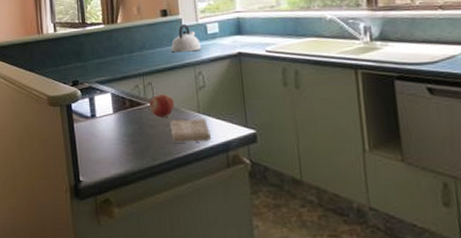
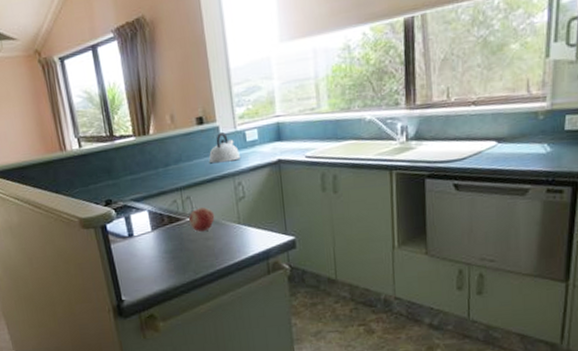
washcloth: present [170,118,212,143] -> none [210,229,253,255]

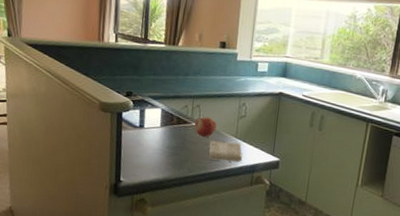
kettle: present [208,131,240,164] -> none [222,58,250,85]
washcloth: none [210,229,253,255] -> present [208,140,243,162]

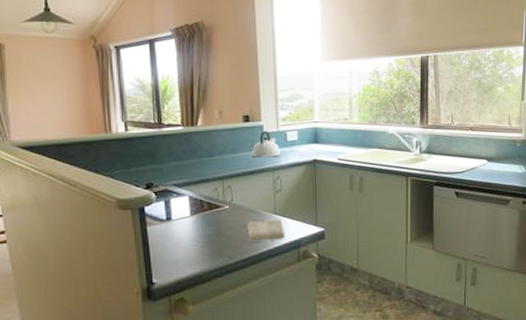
fruit: present [194,117,217,137] -> none [228,197,253,219]
kettle: none [222,58,250,85] -> present [251,130,280,158]

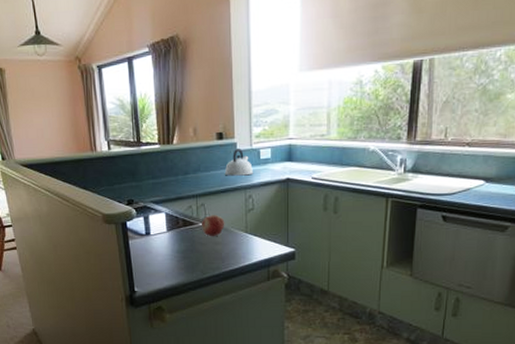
fruit: none [228,197,253,219] -> present [202,215,225,236]
washcloth: present [247,219,286,242] -> none [219,238,256,259]

